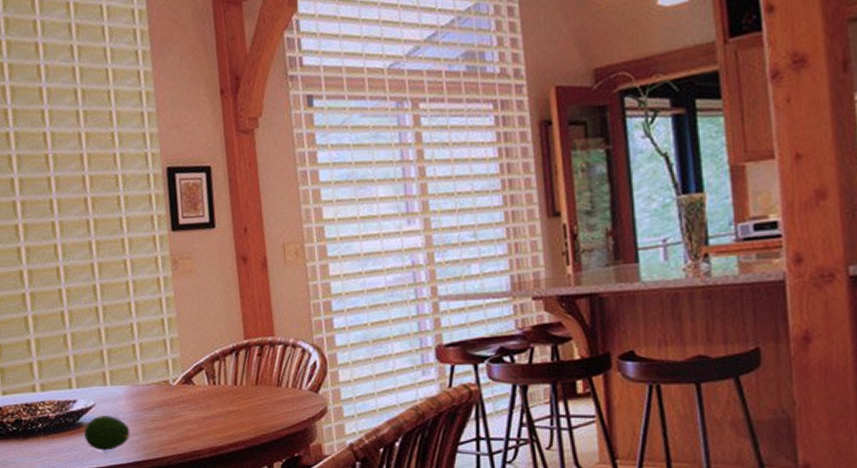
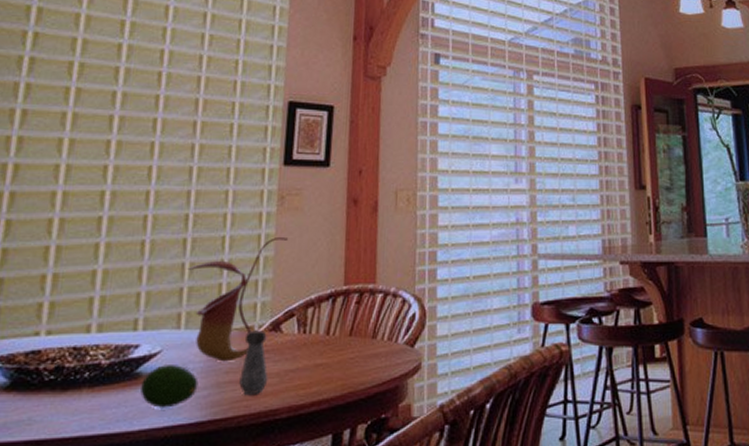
pitcher plant: none [103,299,186,412] -> present [187,237,288,362]
salt shaker: none [162,383,189,438] -> present [239,330,268,394]

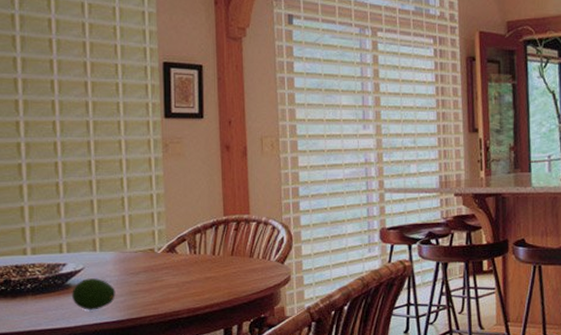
pitcher plant: present [187,237,288,362] -> none [96,178,174,276]
salt shaker: present [239,330,268,394] -> none [147,252,170,300]

